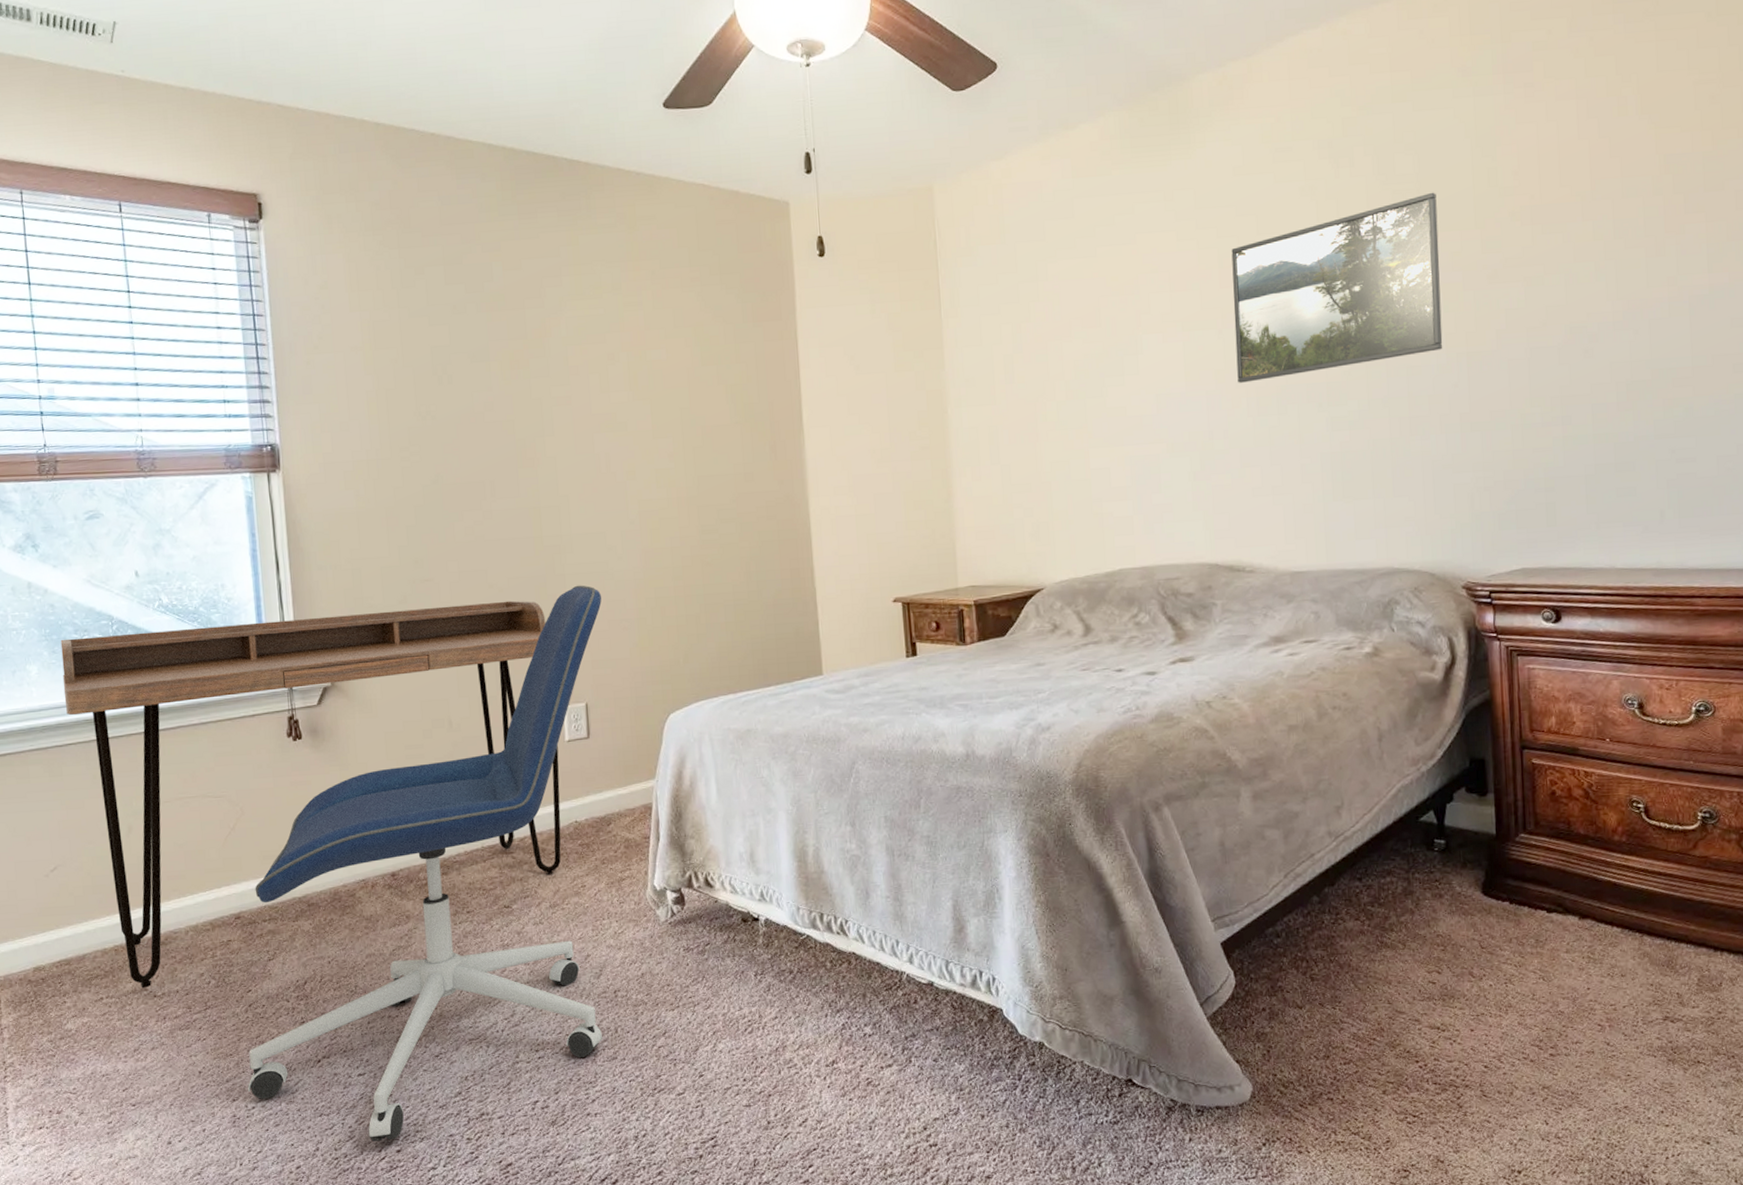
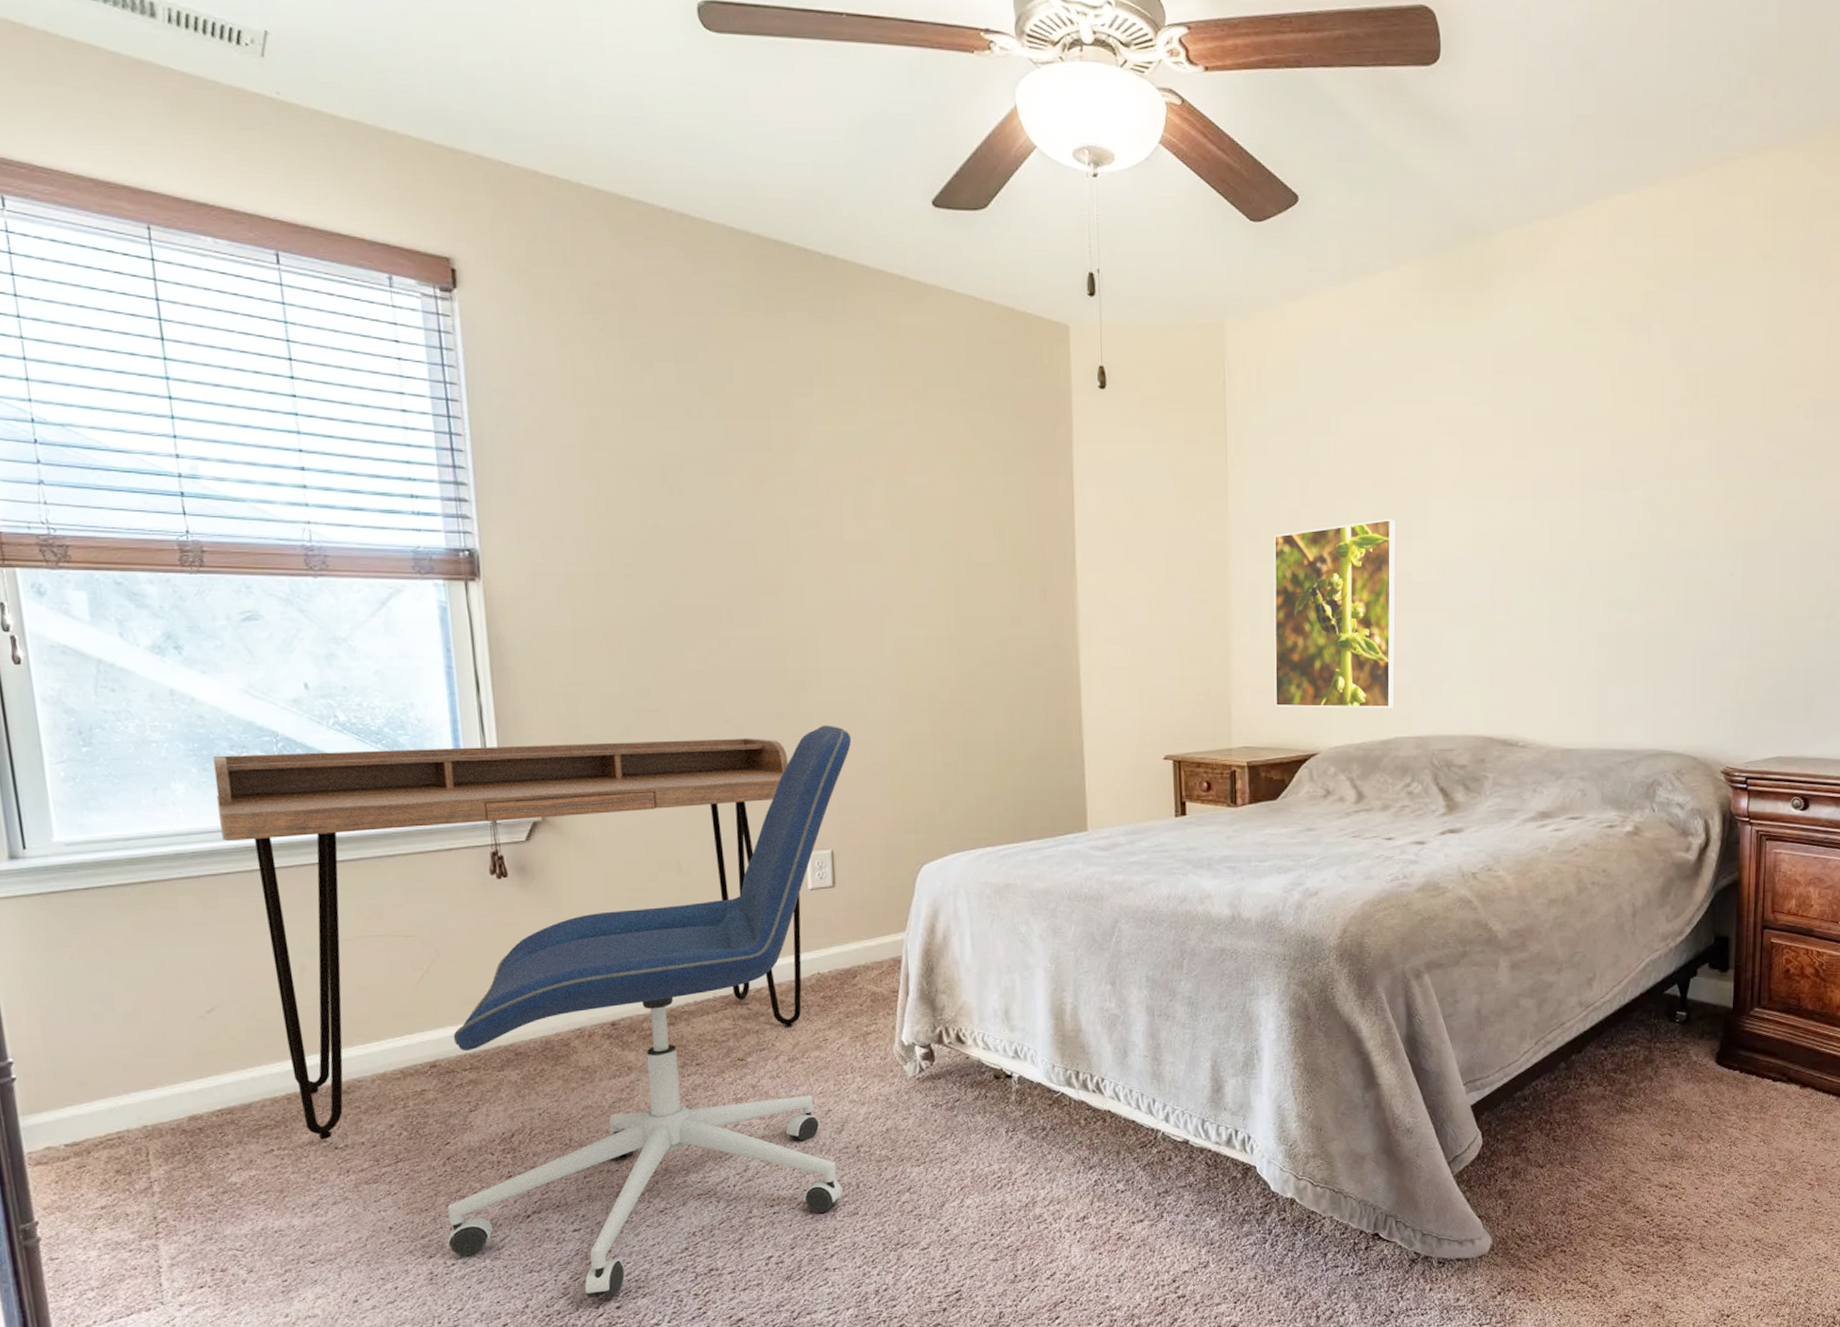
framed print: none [989,356,1117,546] -> present [1273,519,1396,708]
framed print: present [1231,192,1443,383] -> none [1523,377,1728,556]

